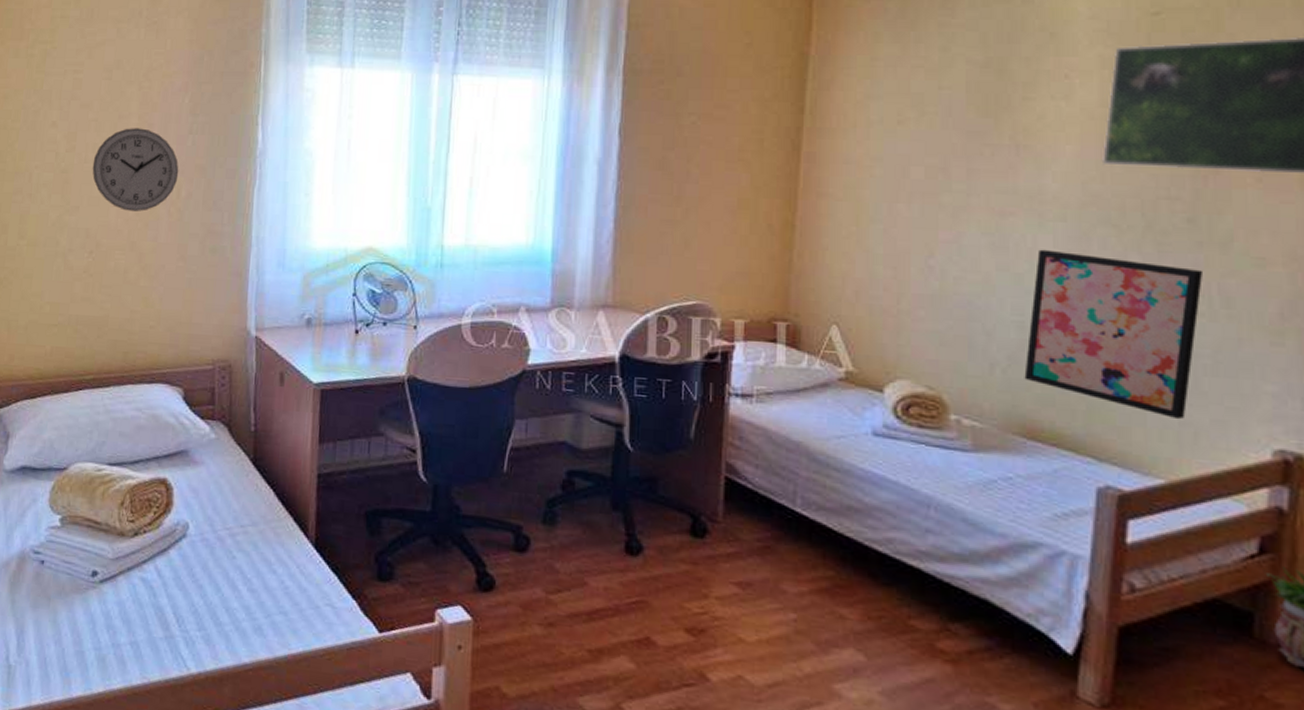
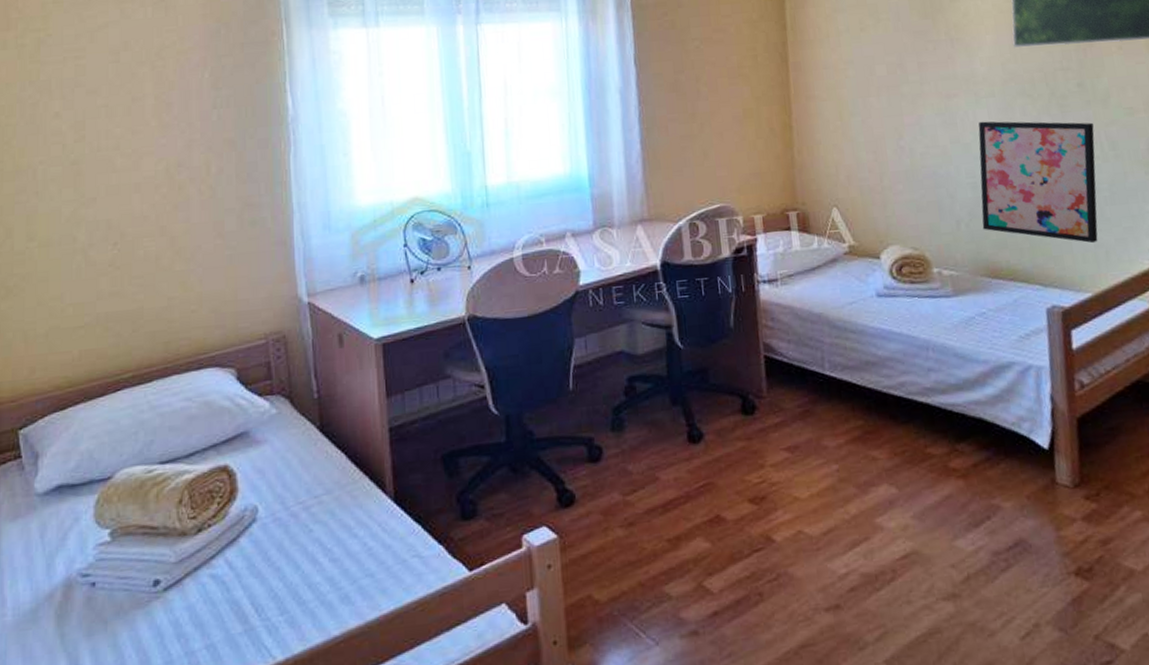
wall clock: present [92,128,179,211] -> none [107,108,206,196]

